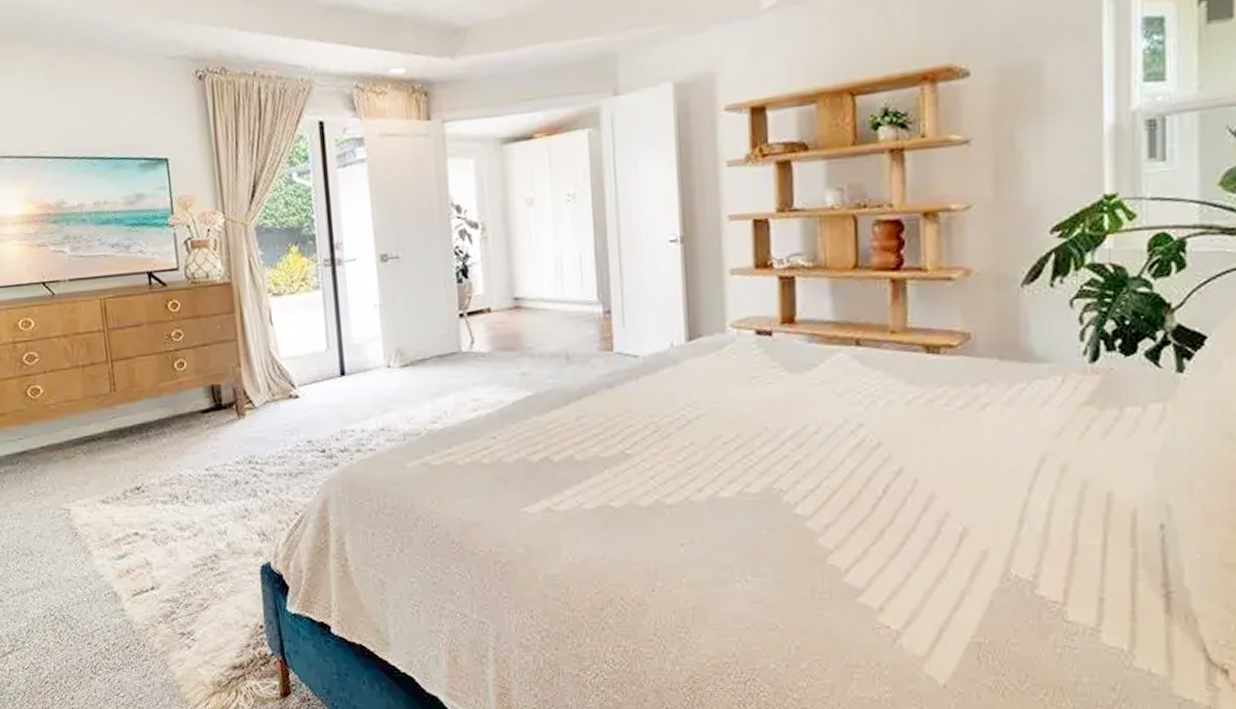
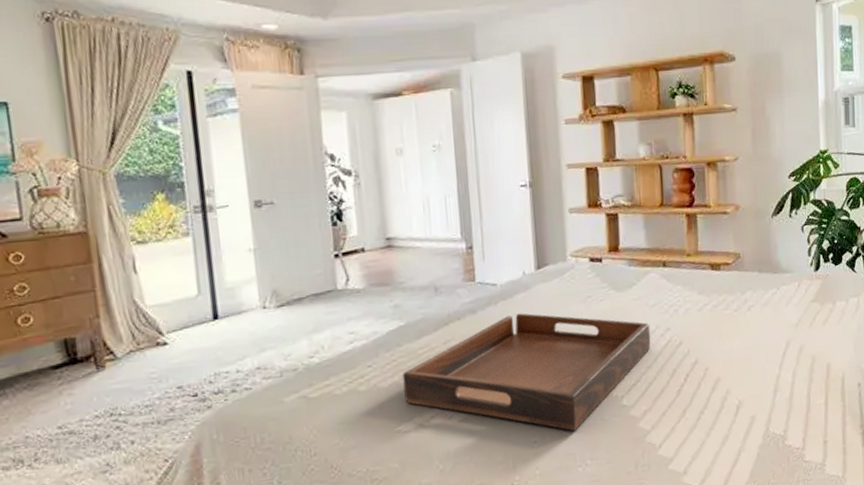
serving tray: none [529,391,837,538] -> present [402,313,651,431]

